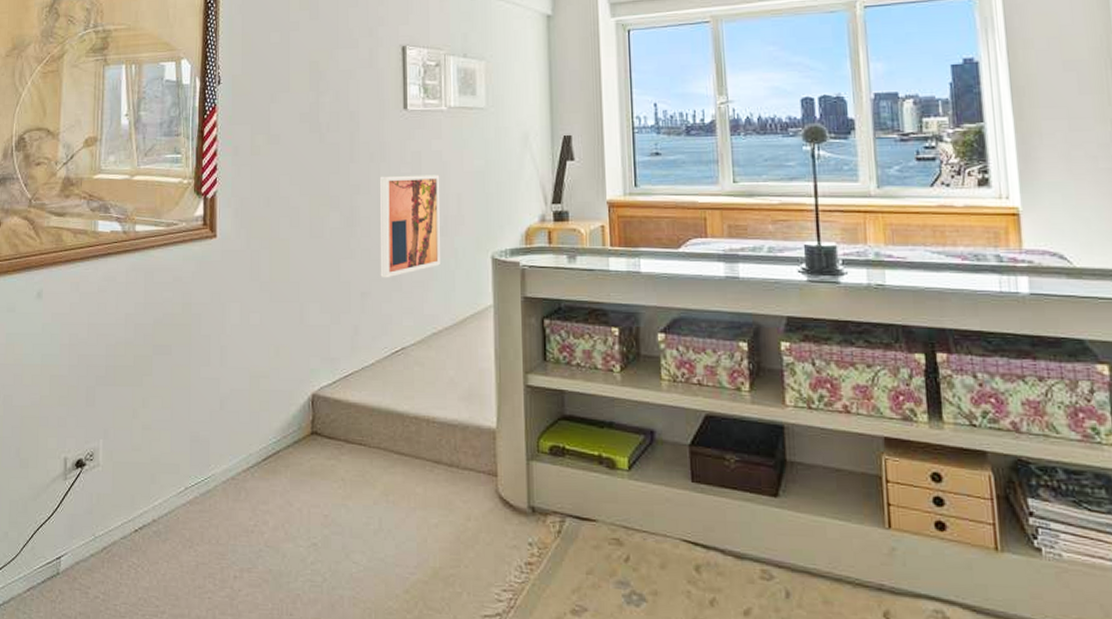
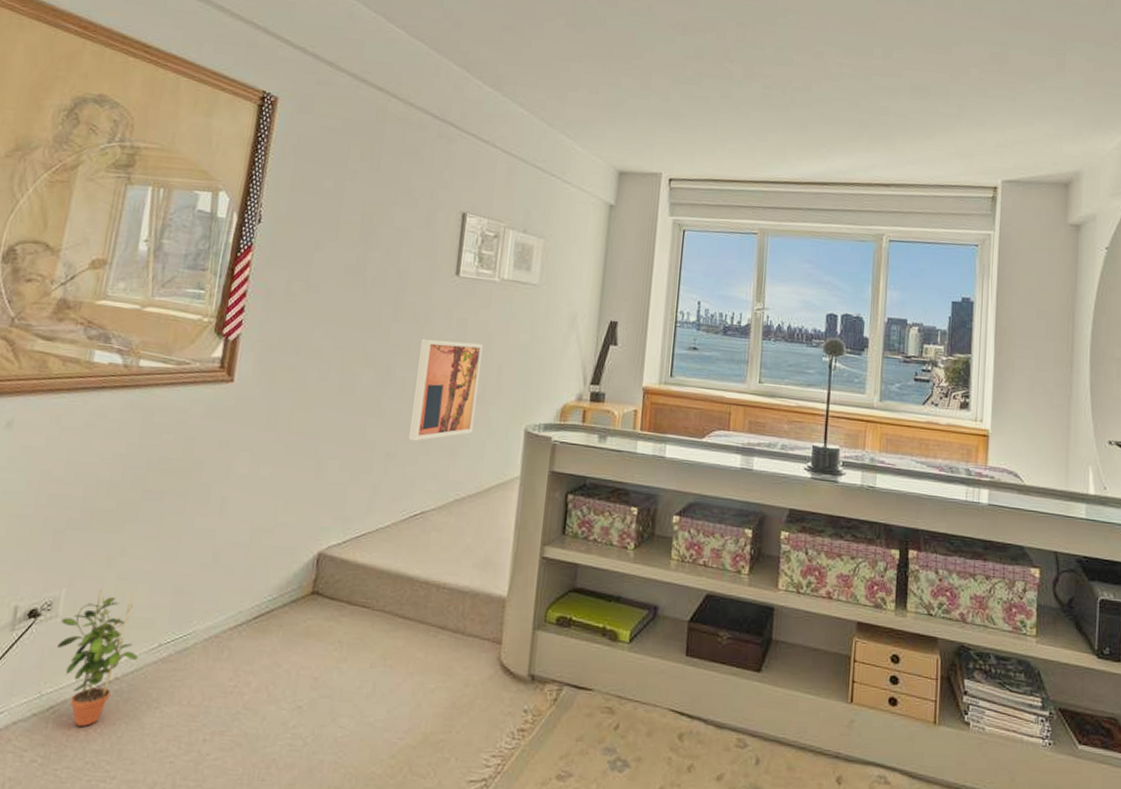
potted plant: none [102,439,170,566] -> present [57,589,139,727]

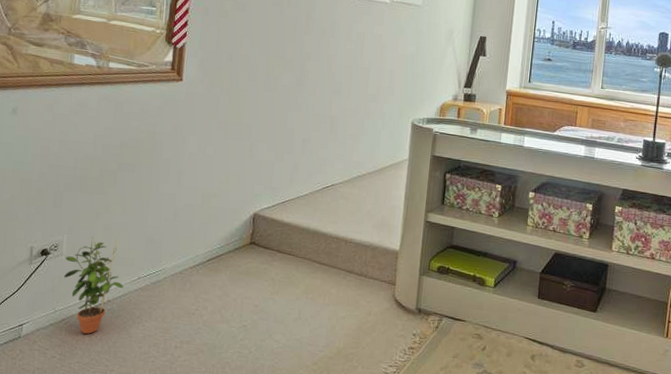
wall art: present [408,338,484,441] -> none [320,48,378,130]

